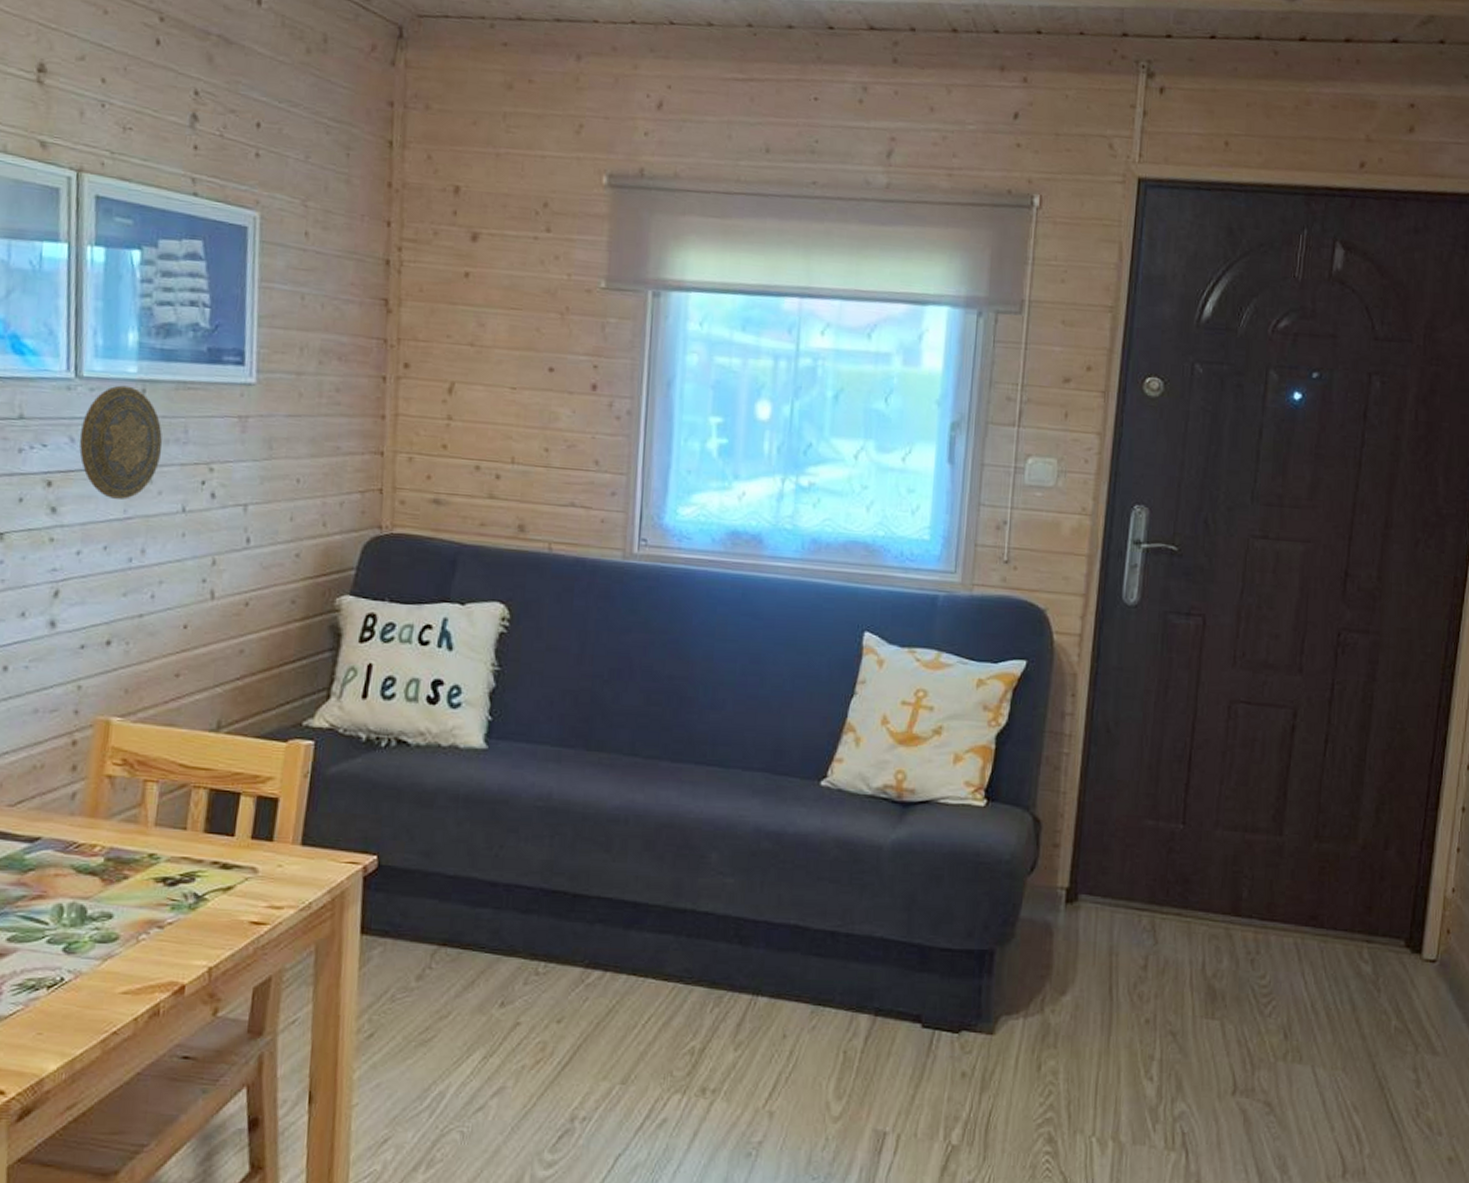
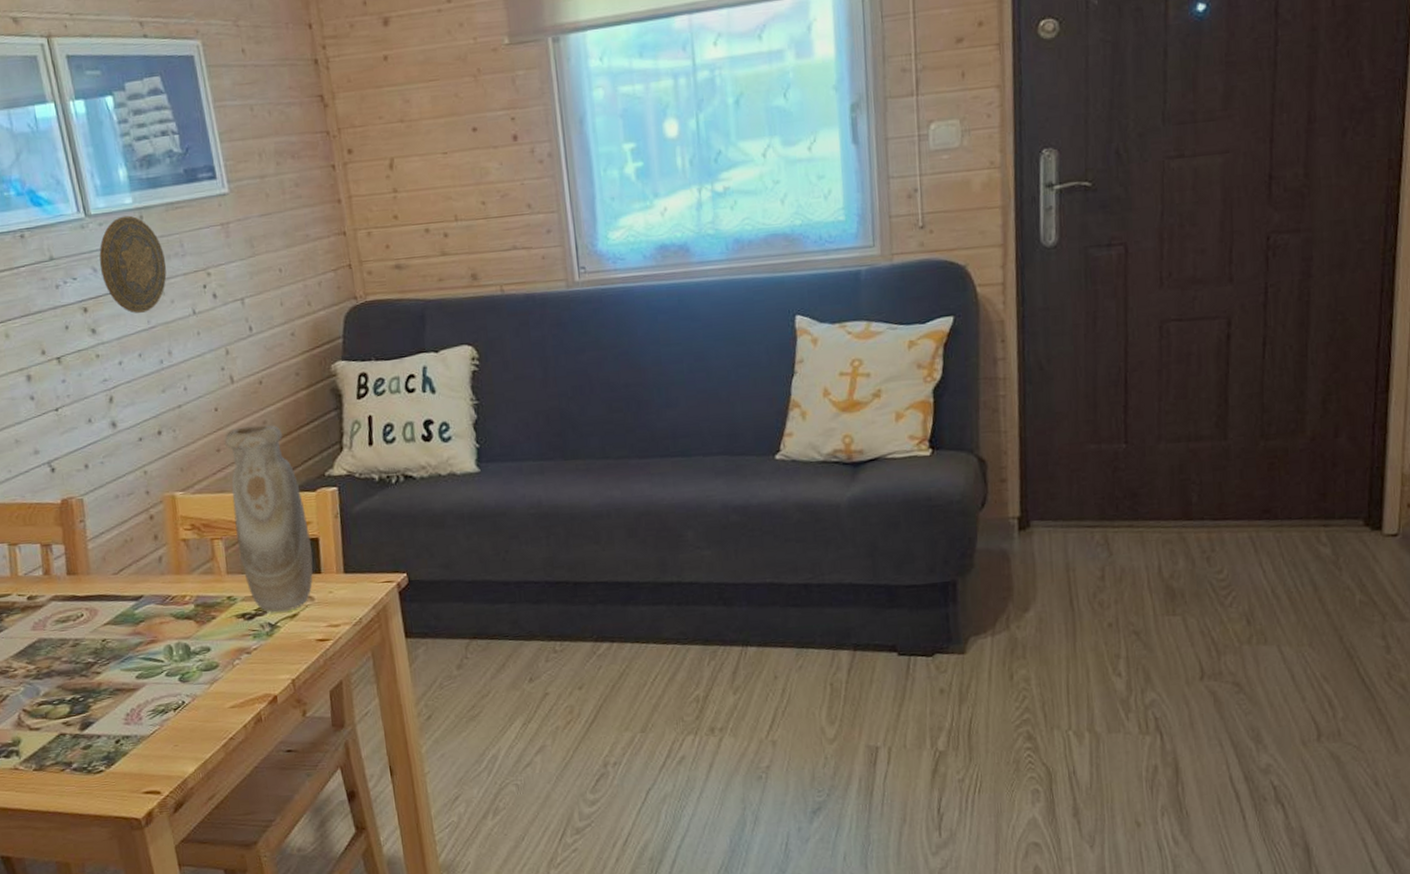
vase: none [176,652,270,882] -> present [225,425,313,613]

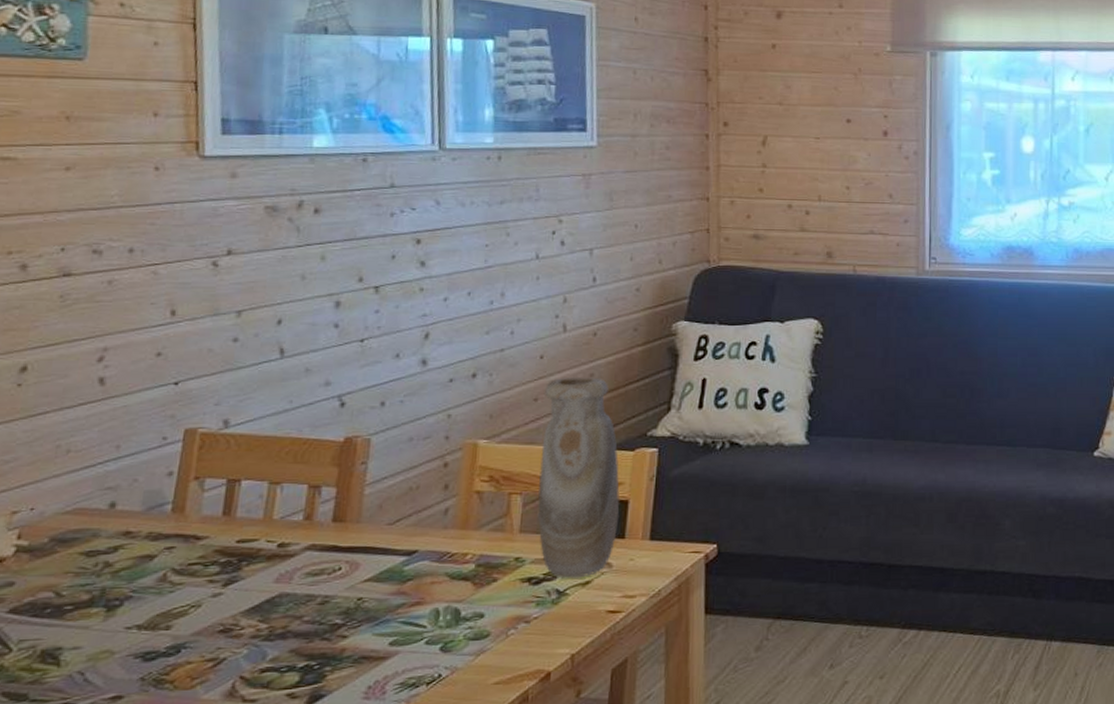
decorative plate: present [99,215,167,313] -> none [444,154,518,251]

